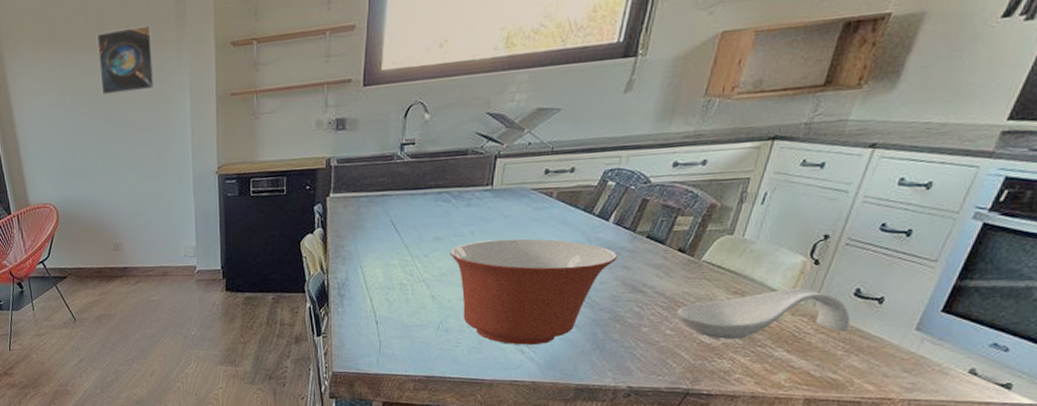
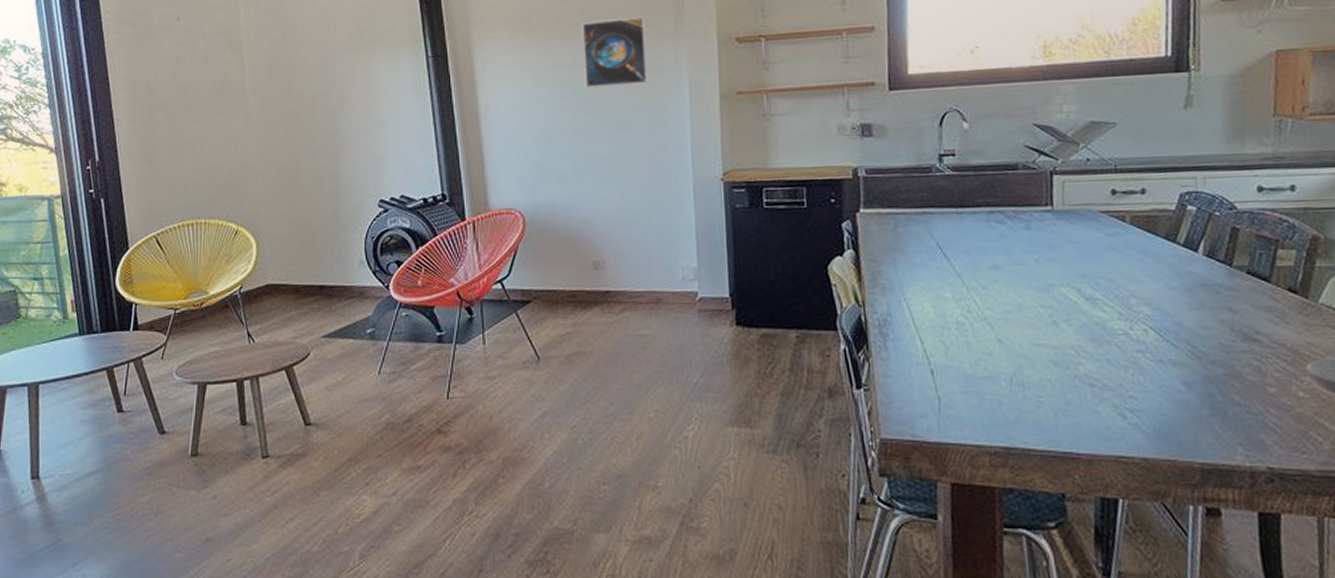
mixing bowl: present [450,238,618,345] -> none [1013,270,1218,407]

